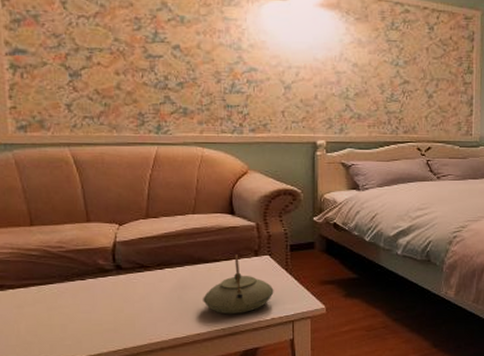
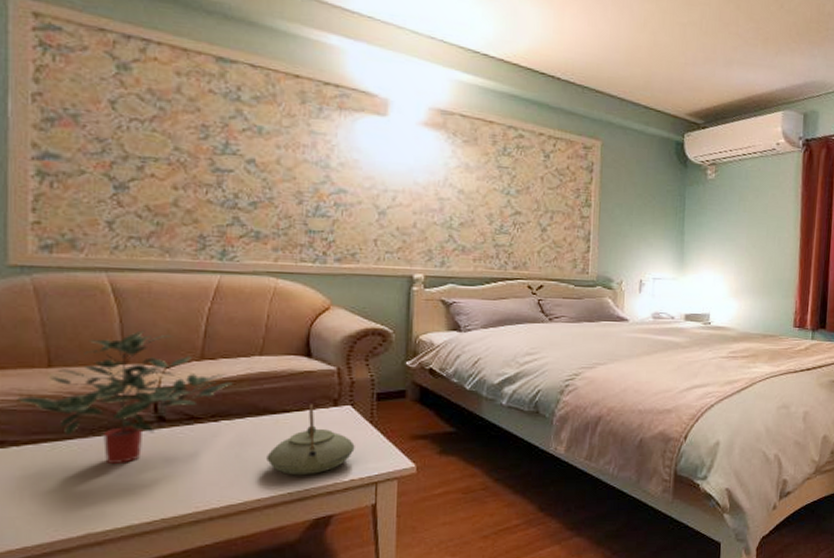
potted plant: none [9,194,173,305] -> present [17,330,233,465]

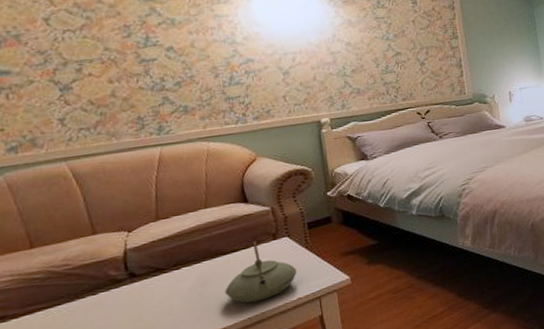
potted plant: present [17,330,233,465] -> none [9,204,187,320]

